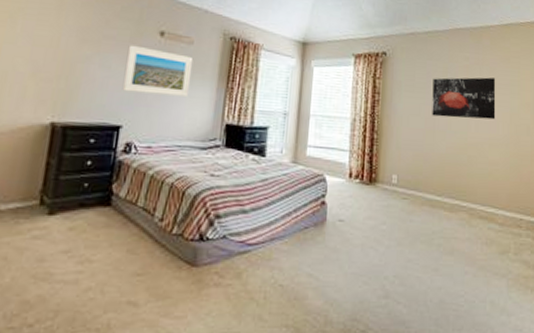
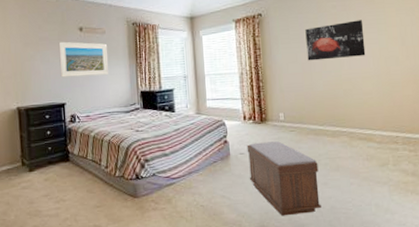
bench: none [345,208,430,308] -> present [247,141,321,216]

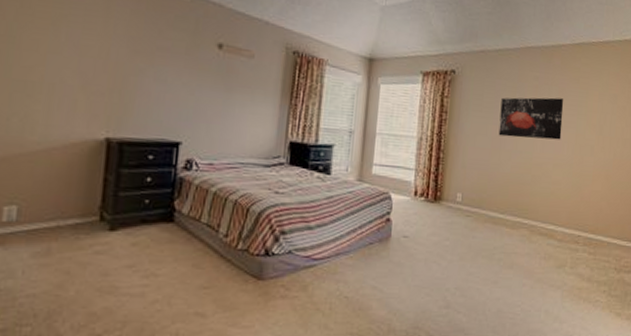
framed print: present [58,41,109,78] -> none [179,57,255,114]
bench: present [247,141,321,216] -> none [409,225,491,317]

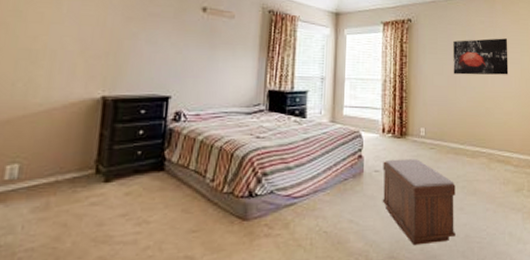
bench: none [409,225,491,317] -> present [382,159,456,246]

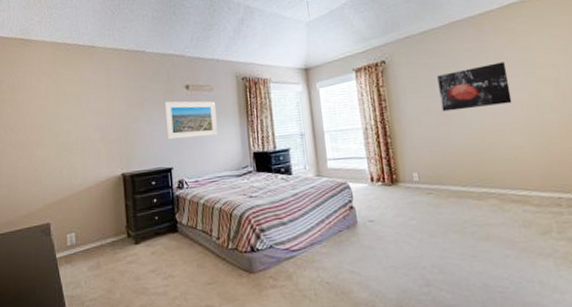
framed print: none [169,21,235,68] -> present [164,101,219,140]
bench: present [382,159,456,246] -> none [376,206,471,296]

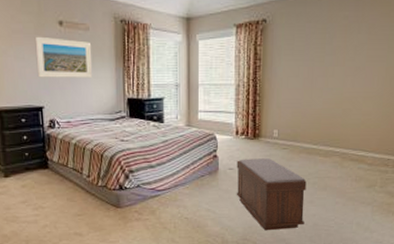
bench: none [376,206,471,296] -> present [236,158,307,231]
wall art: present [437,62,512,112] -> none [310,34,374,76]

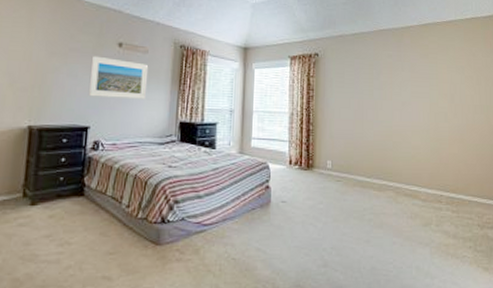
bench: present [236,158,307,231] -> none [289,191,362,276]

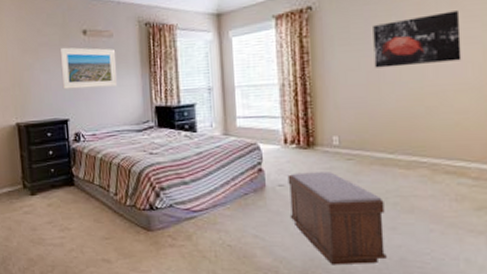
bench: none [289,191,362,276] -> present [287,172,387,265]
wall art: none [360,72,417,109] -> present [373,11,462,68]

